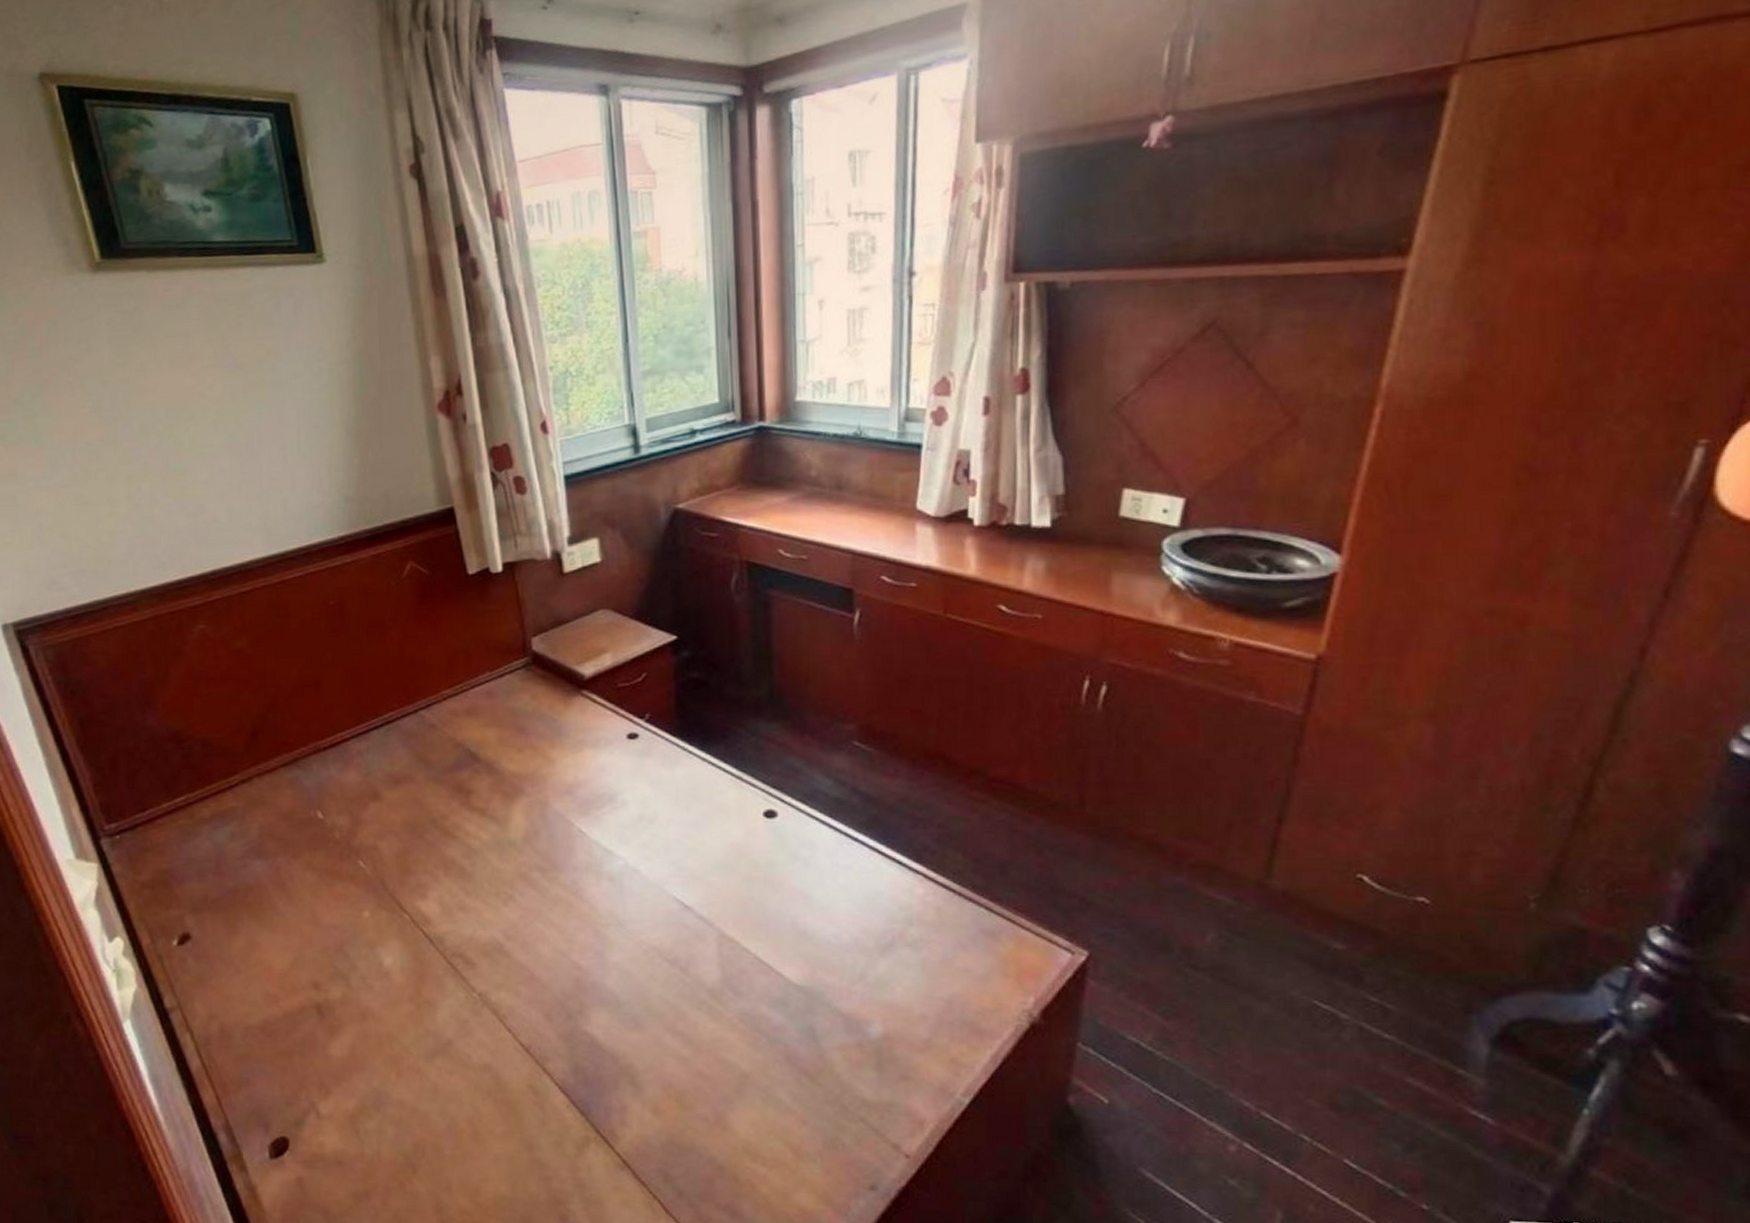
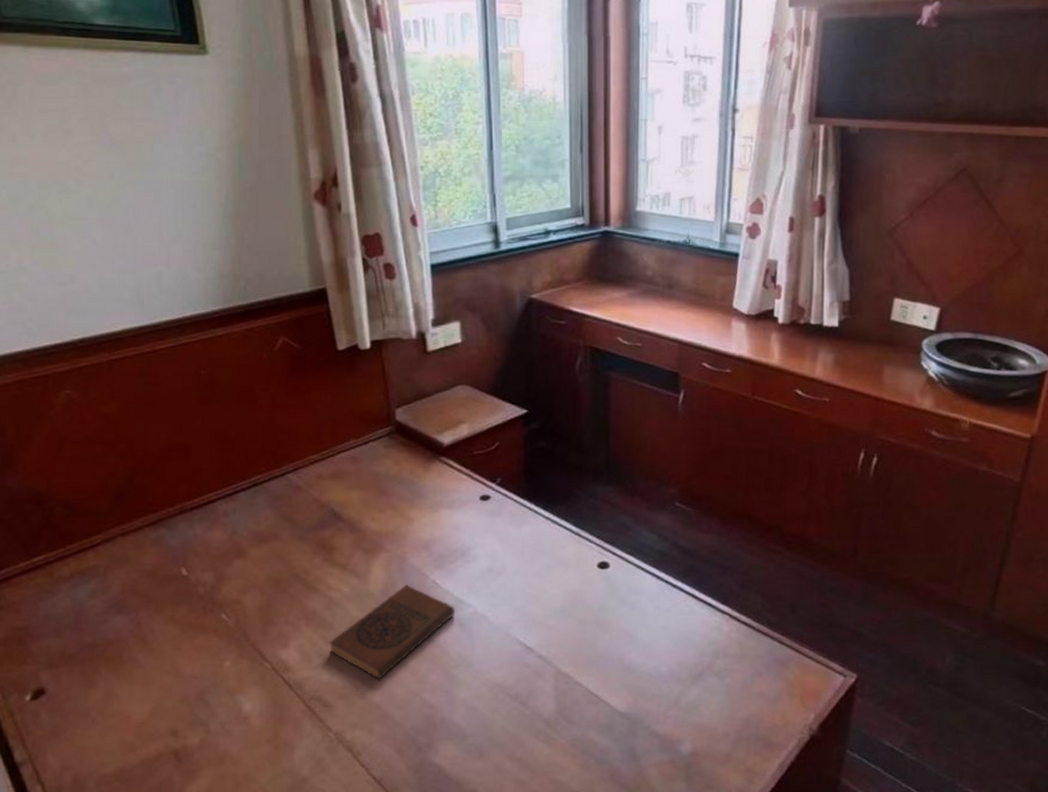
book: none [469,833,604,937] -> present [328,585,456,680]

